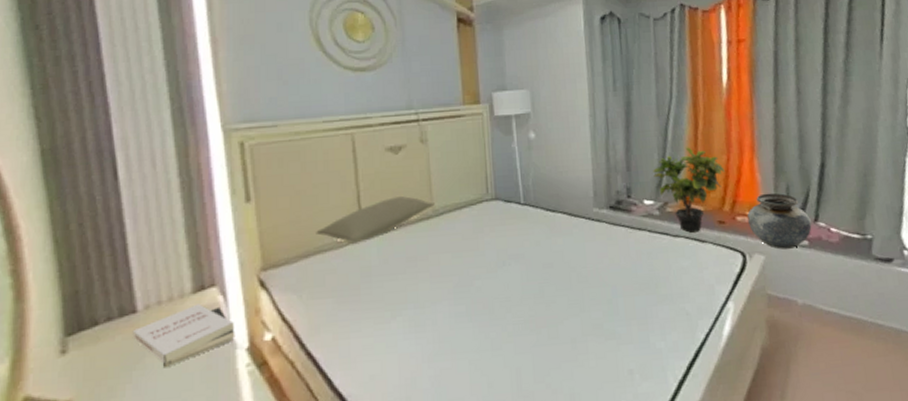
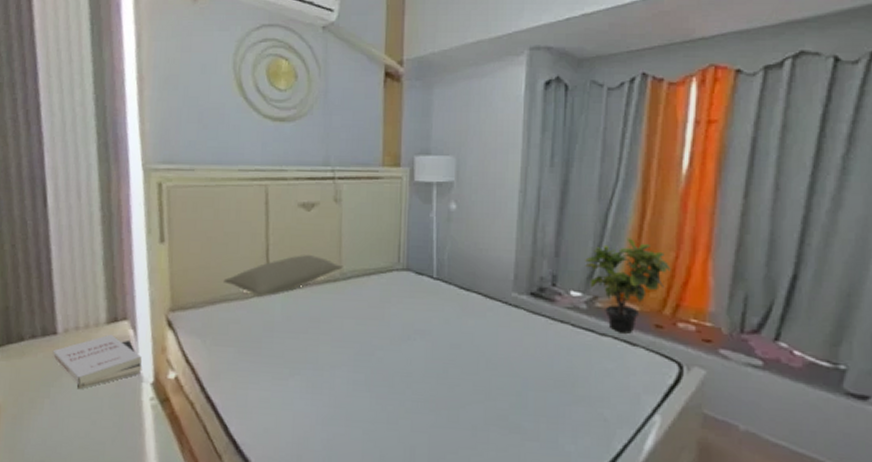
vase: present [747,193,812,250] -> none [690,301,770,369]

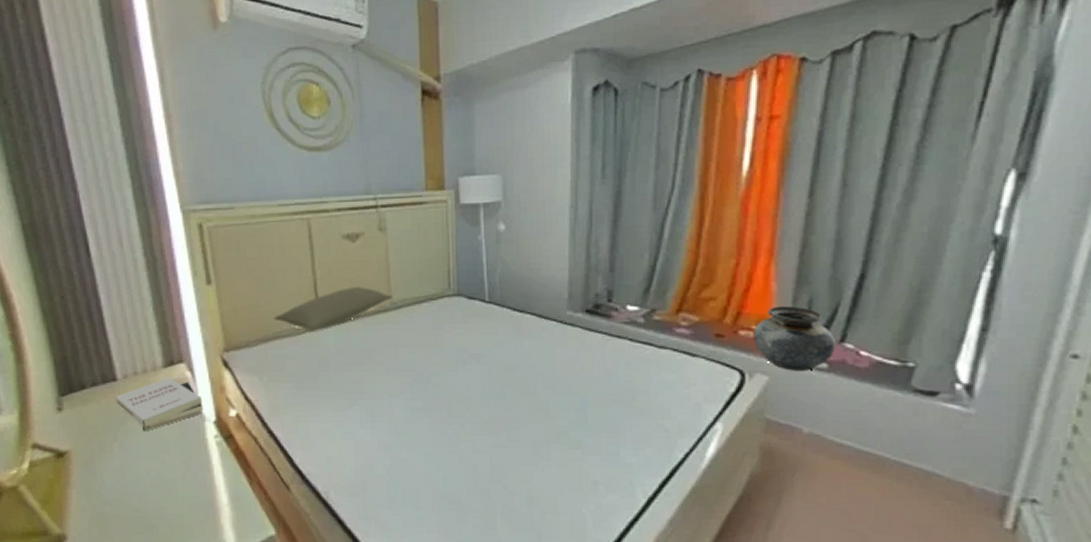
potted plant: present [585,238,671,334] -> none [641,247,731,345]
vase: none [690,301,770,369] -> present [752,306,835,372]

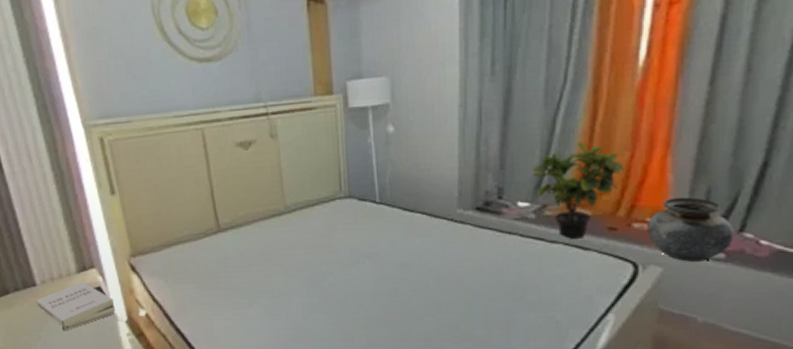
pillow: present [274,287,393,331] -> none [175,192,286,236]
potted plant: none [641,247,731,345] -> present [532,141,625,239]

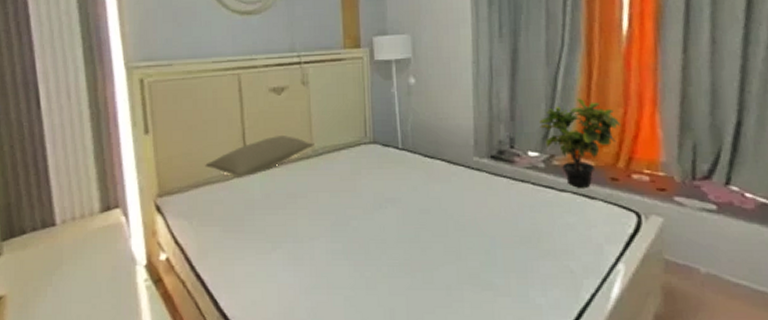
books: present [35,282,116,331] -> none [52,222,135,276]
pillow: none [175,192,286,236] -> present [205,136,314,177]
vase: present [646,197,734,263] -> none [644,151,722,214]

